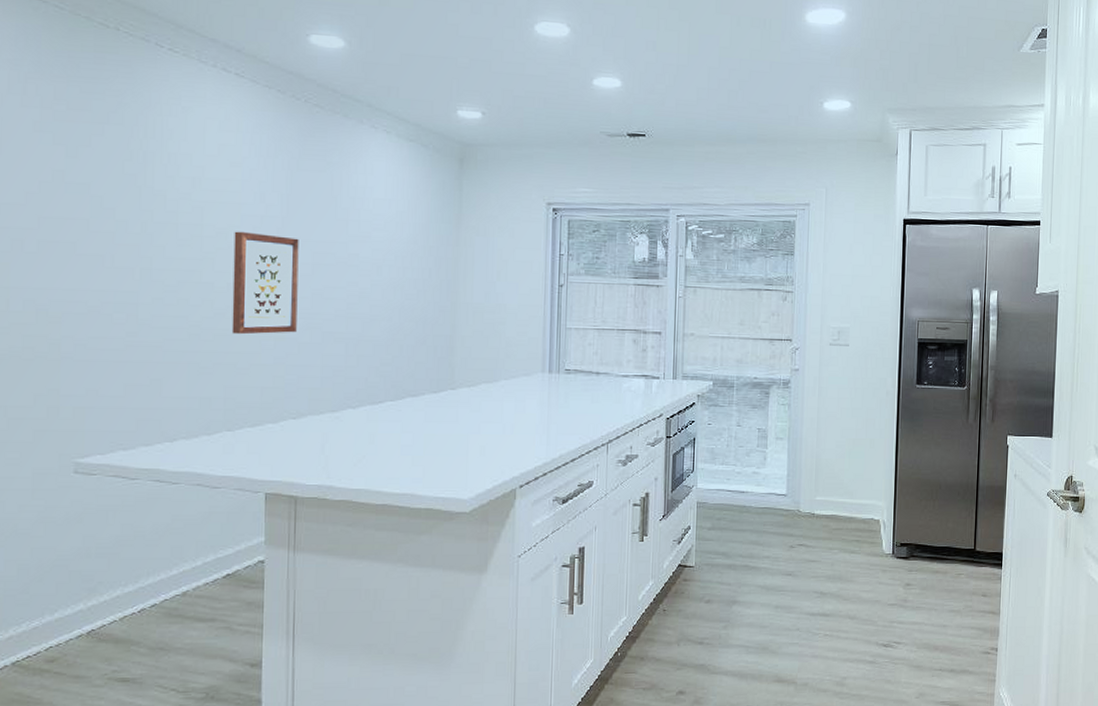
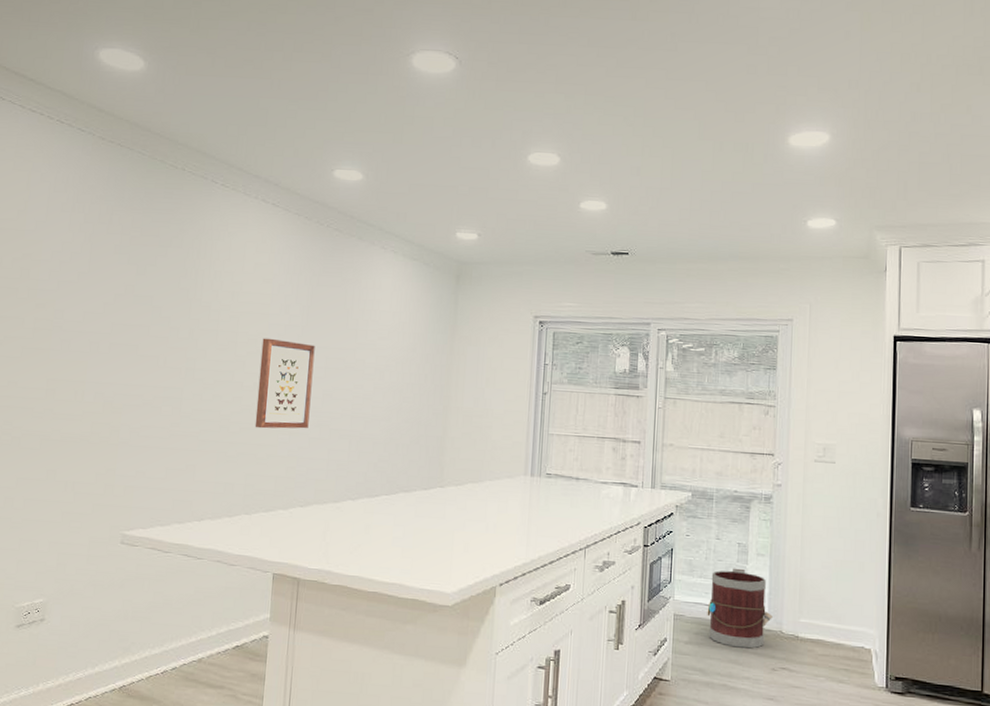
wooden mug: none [729,453,791,529] -> present [707,568,773,649]

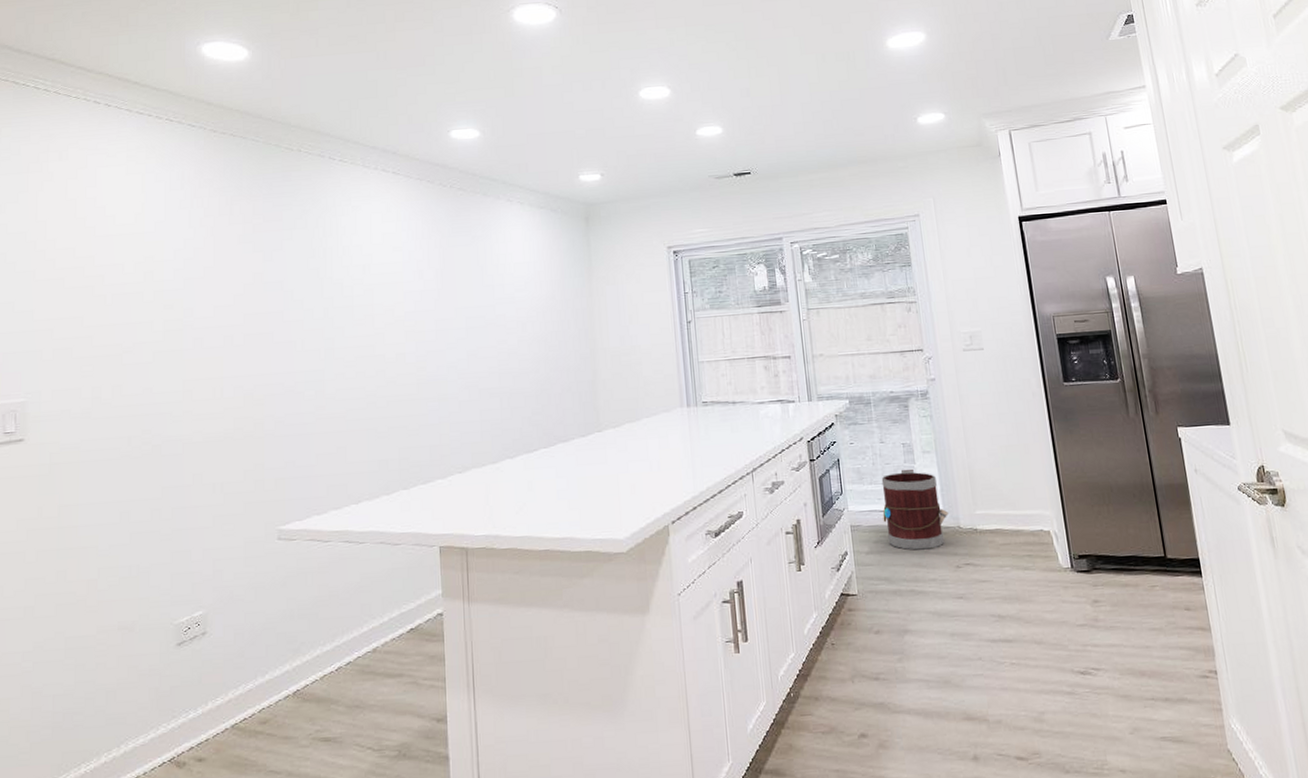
wall art: present [254,338,315,429] -> none [399,306,457,399]

